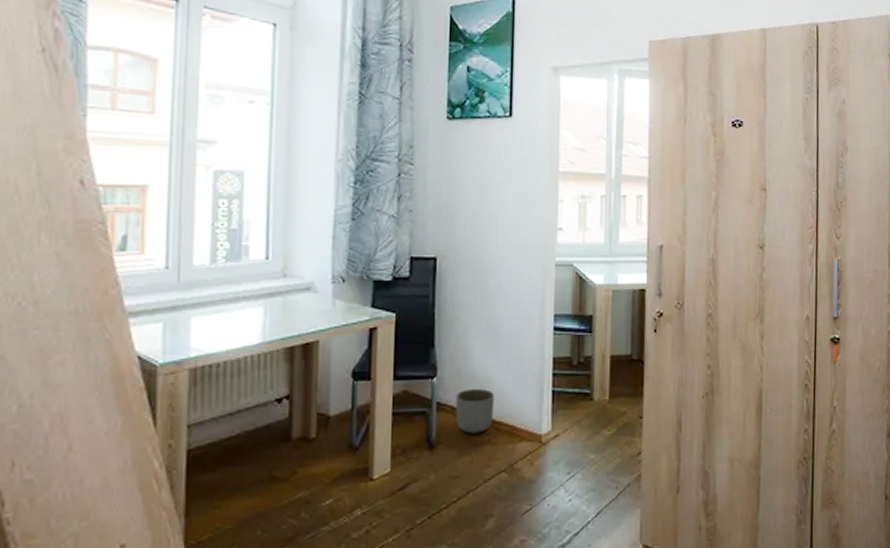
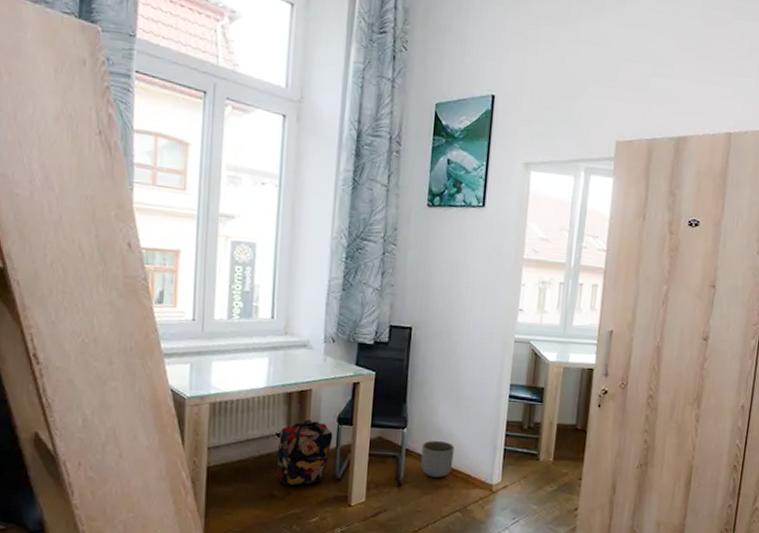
backpack: none [277,377,347,463] -> present [277,419,333,486]

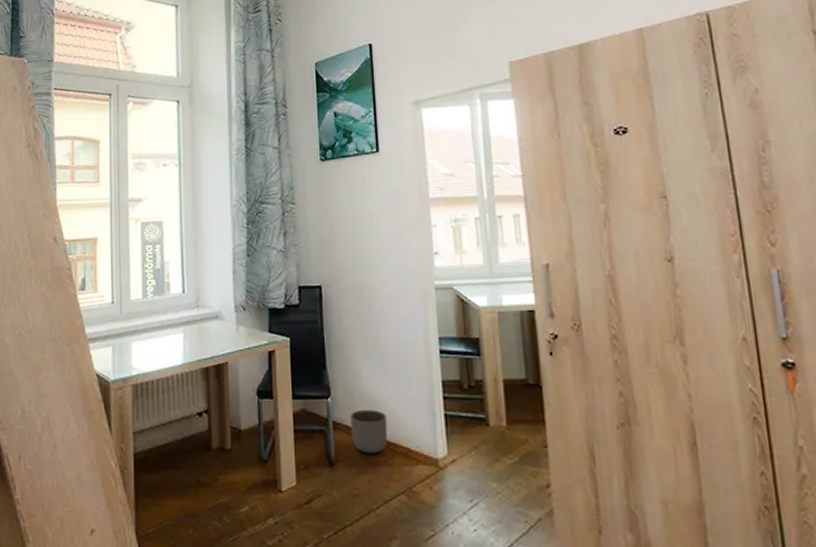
backpack: present [277,419,333,486] -> none [200,395,254,471]

